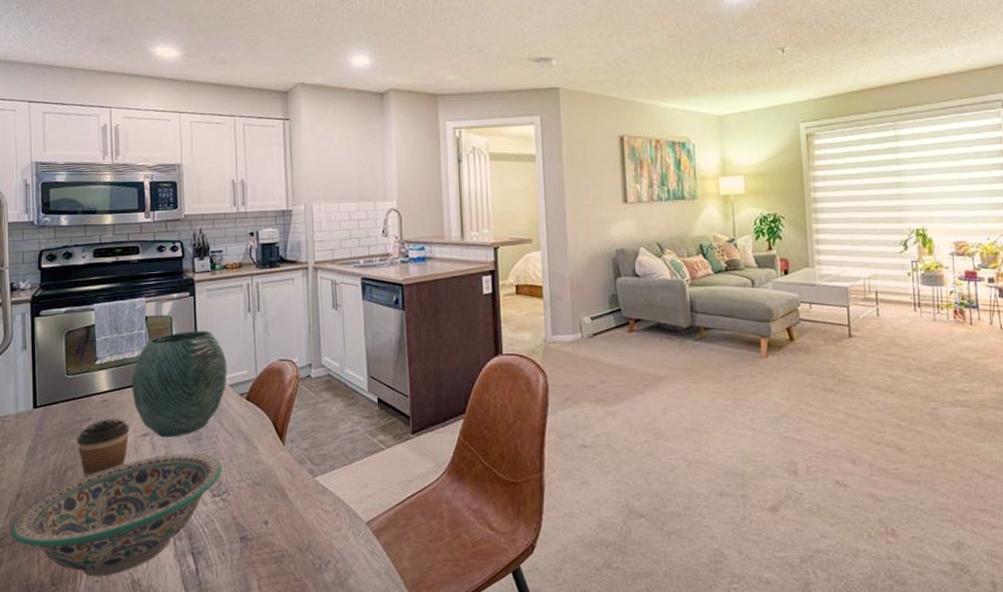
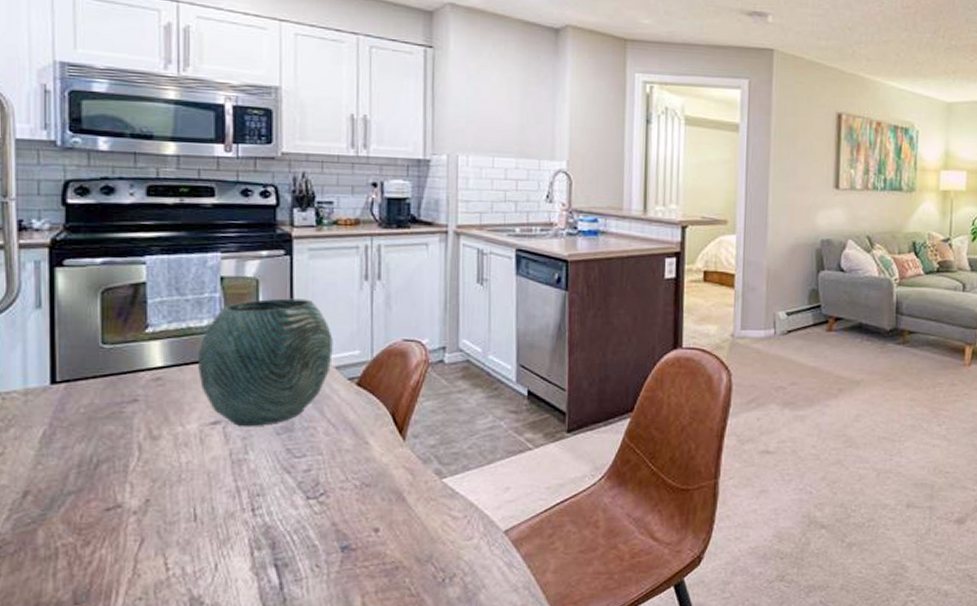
decorative bowl: present [11,453,222,577] -> none [13,446,320,593]
coffee cup: present [76,418,130,478] -> none [114,400,193,474]

